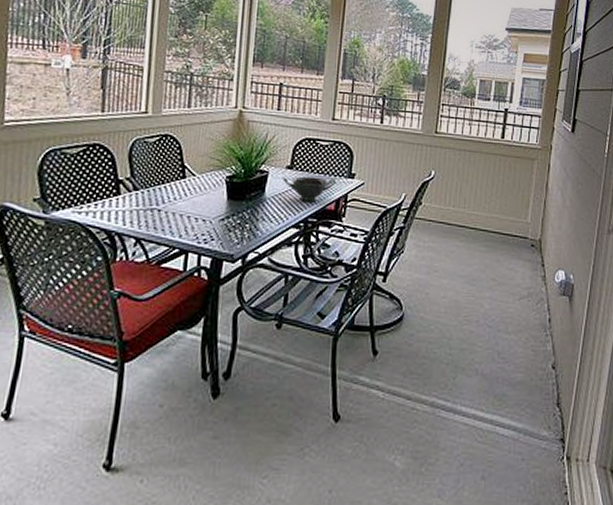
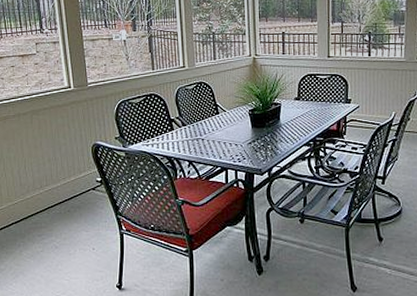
bowl: present [283,176,337,203] -> none [293,104,336,125]

